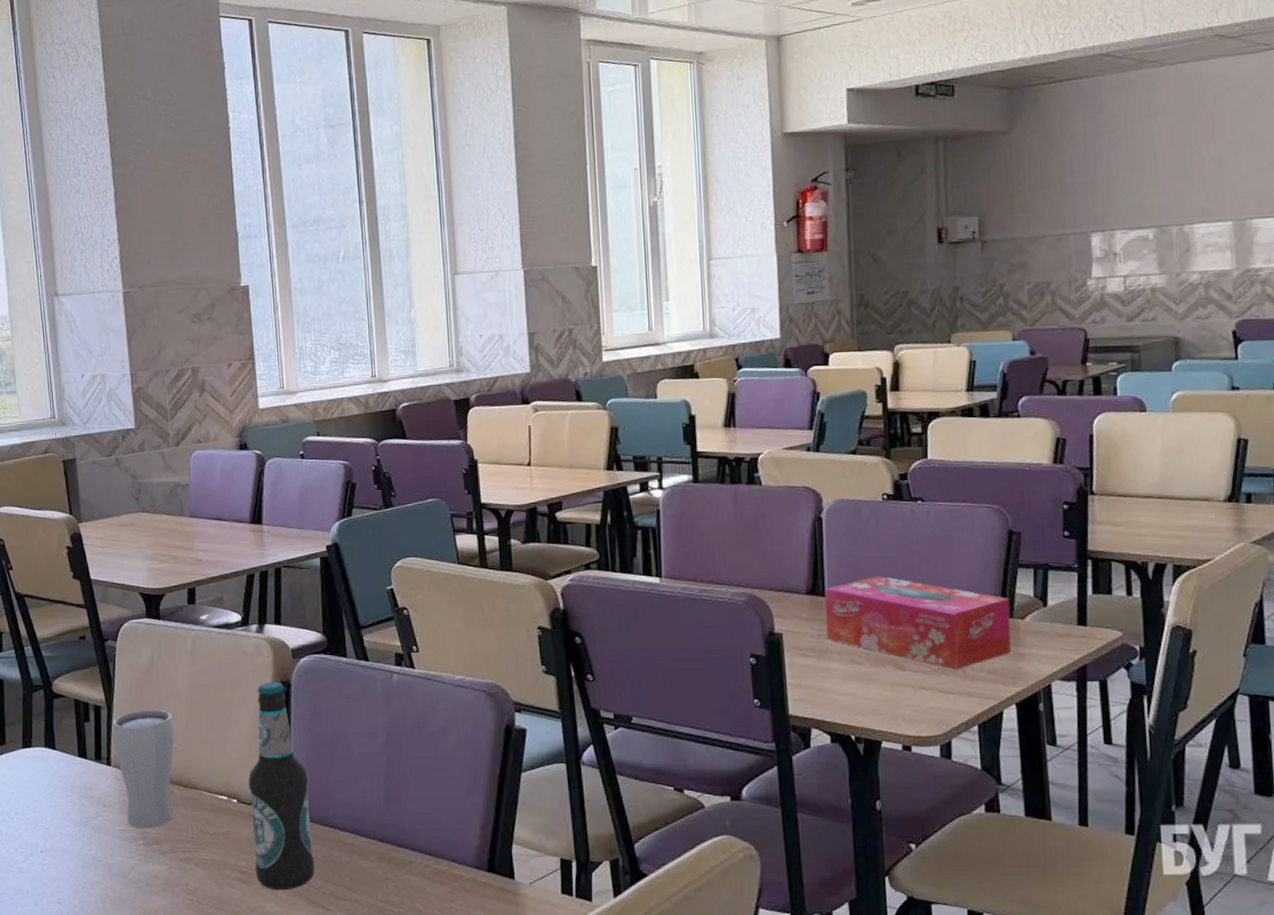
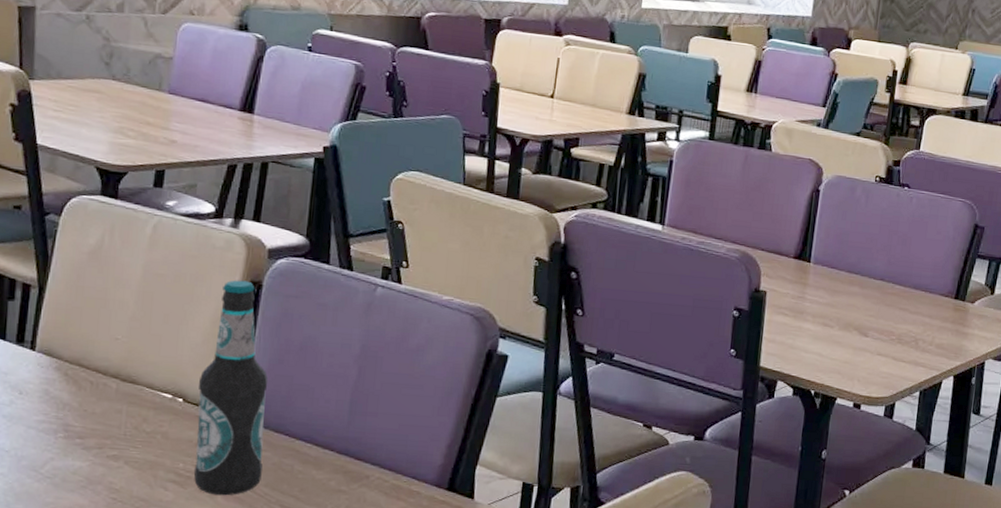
drinking glass: present [112,709,175,829] -> none [40,293,119,422]
tissue box: present [824,575,1011,670] -> none [805,249,965,341]

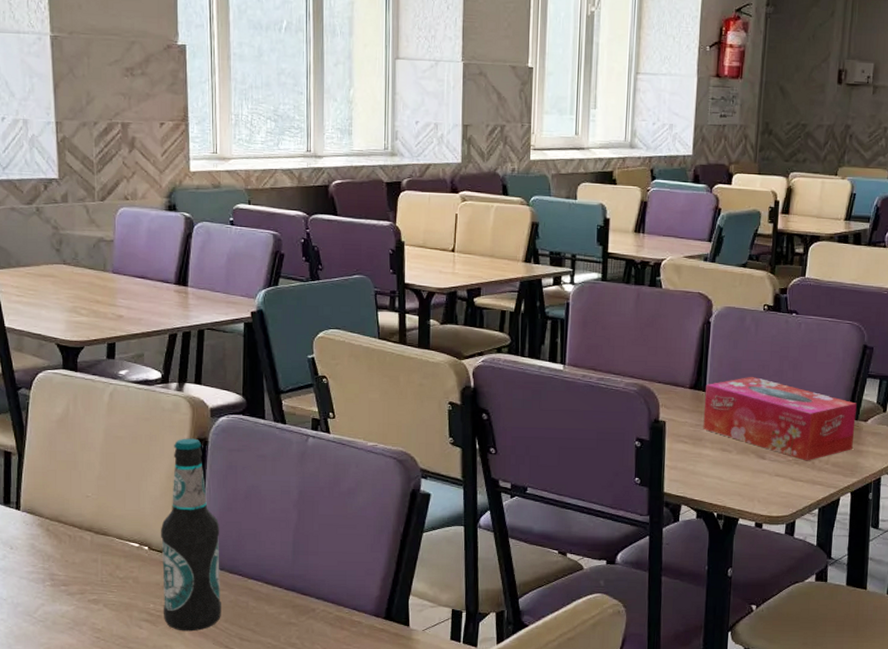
tissue box: none [805,249,965,341] -> present [703,376,857,461]

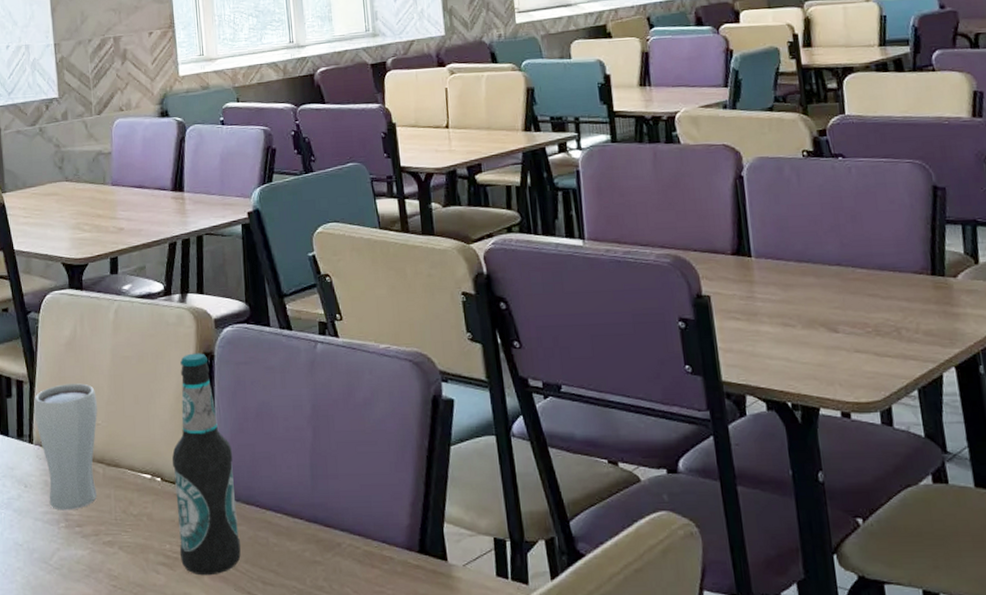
drinking glass: none [22,458,88,571] -> present [34,383,98,511]
tissue box: present [703,376,857,461] -> none [750,234,946,331]

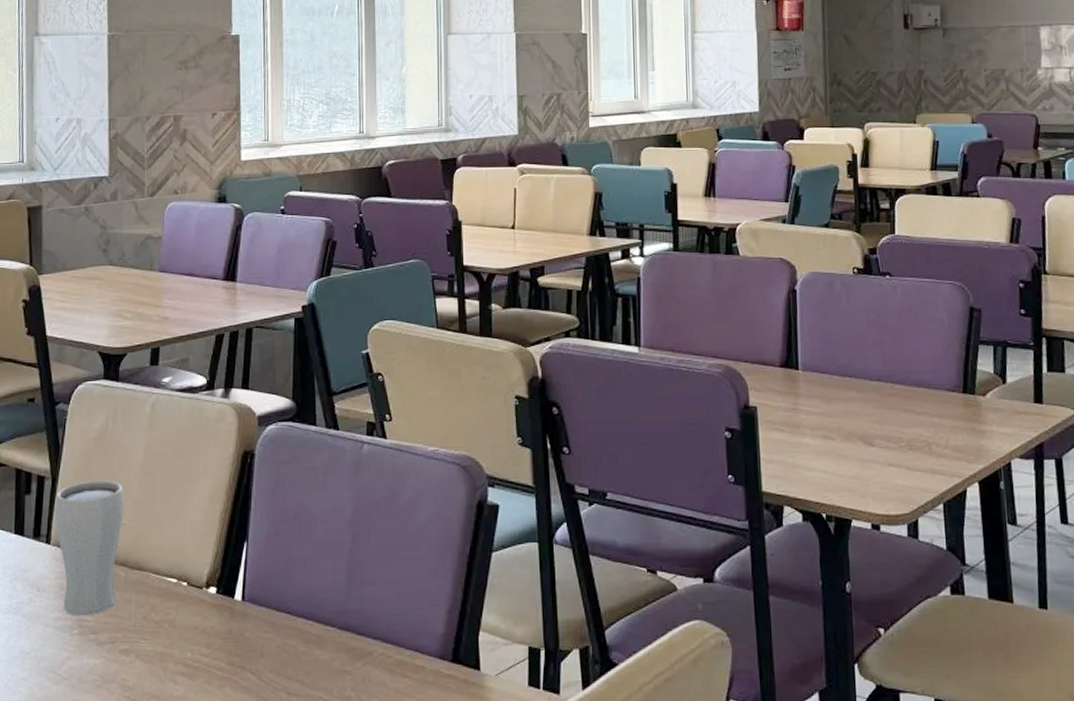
bottle: present [172,353,241,576] -> none [201,451,267,686]

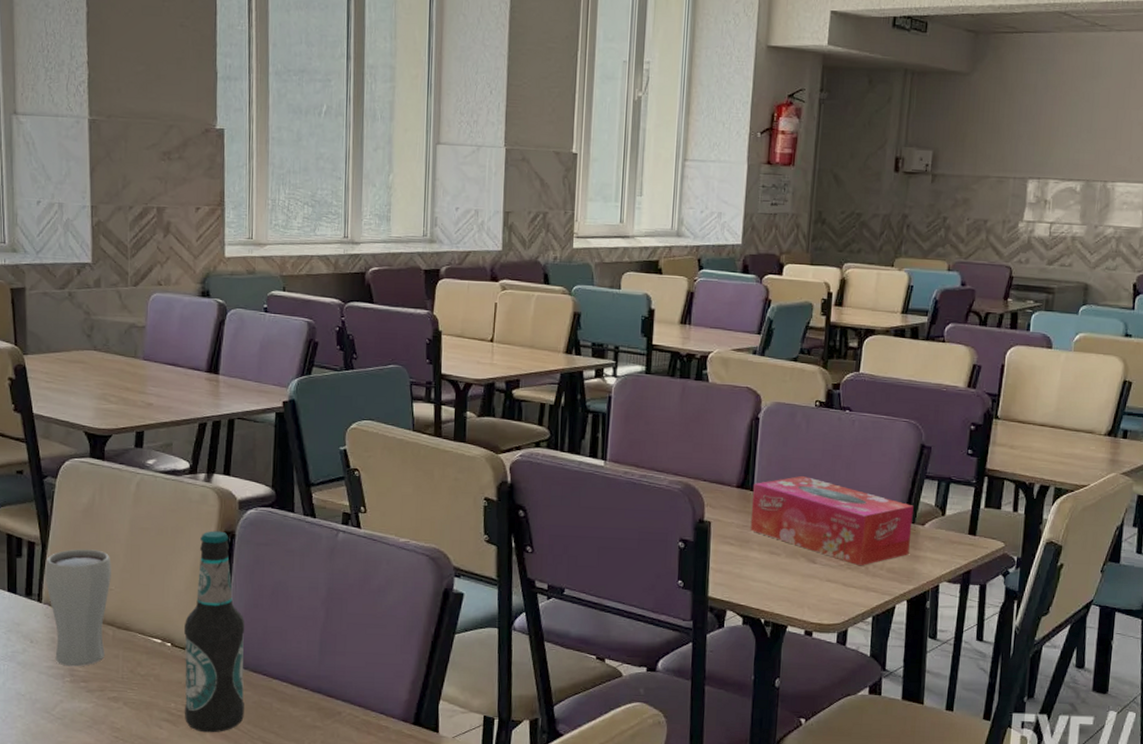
bottle: none [201,451,267,686] -> present [184,531,245,733]
tissue box: none [797,349,973,446] -> present [750,475,914,566]

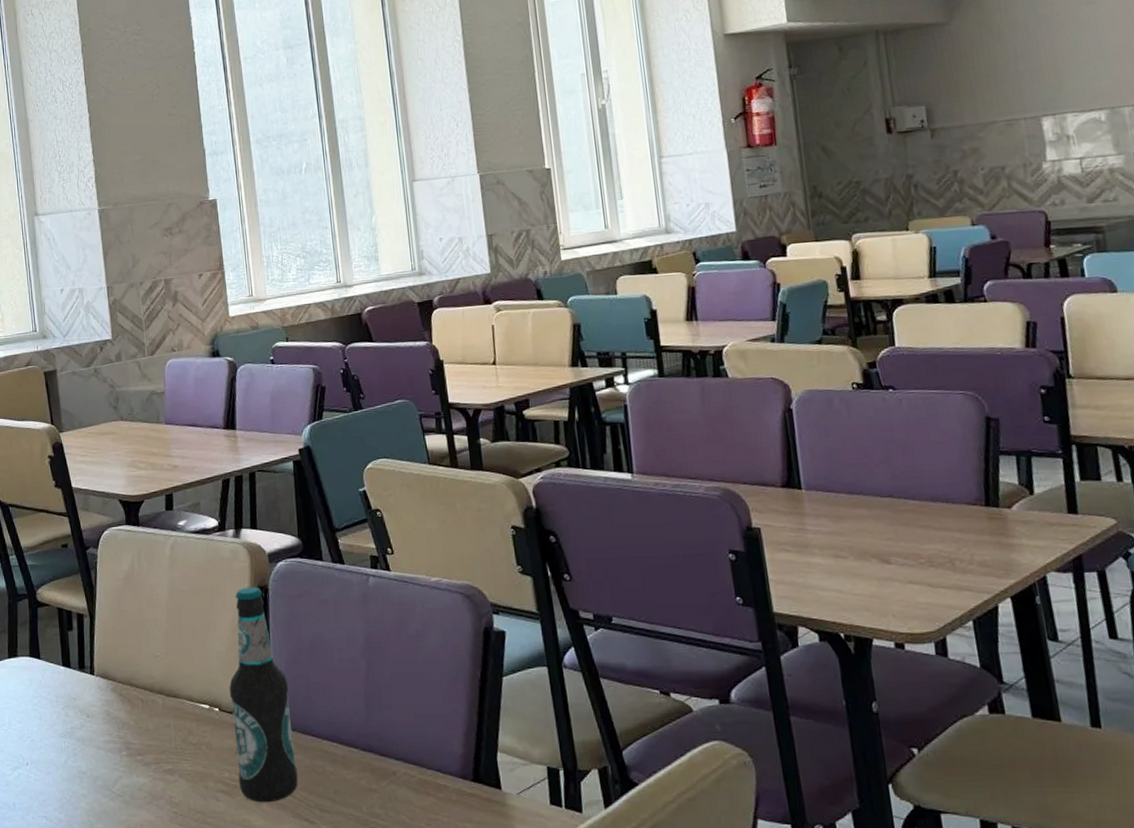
drinking glass: present [45,549,111,667] -> none [94,616,157,740]
tissue box: present [750,475,914,566] -> none [800,466,1000,563]

